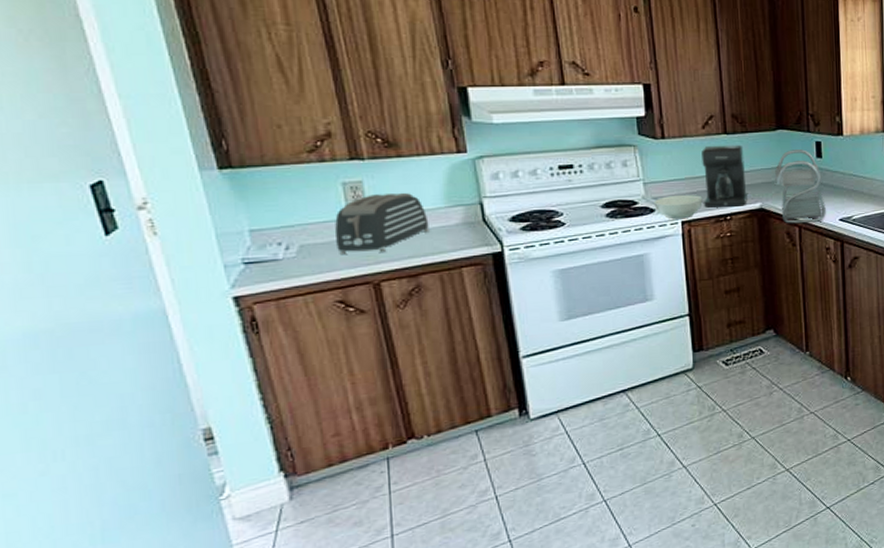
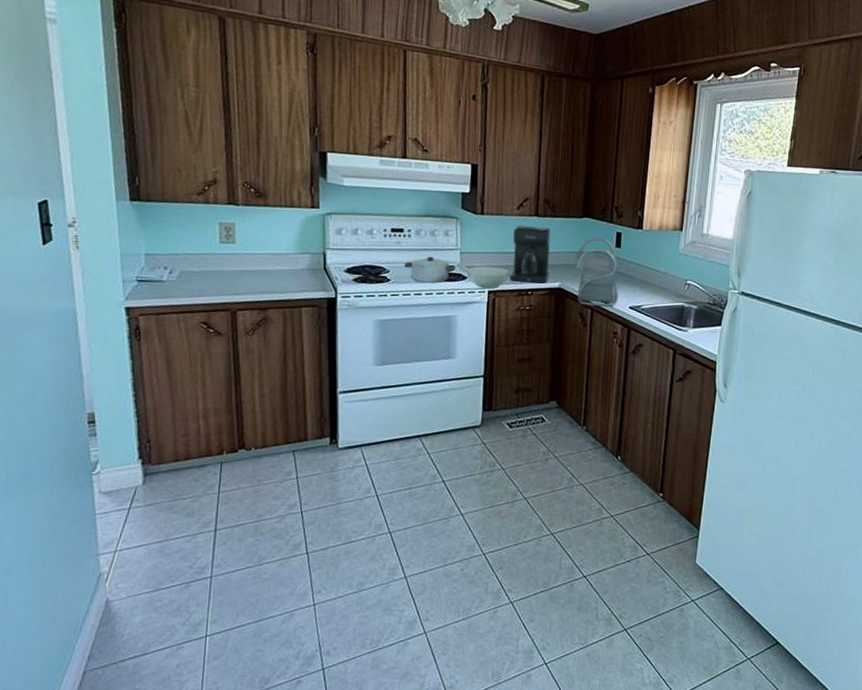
toaster: present [335,193,429,256] -> none [208,235,281,286]
cooking pot: none [579,192,641,223] -> present [404,256,456,284]

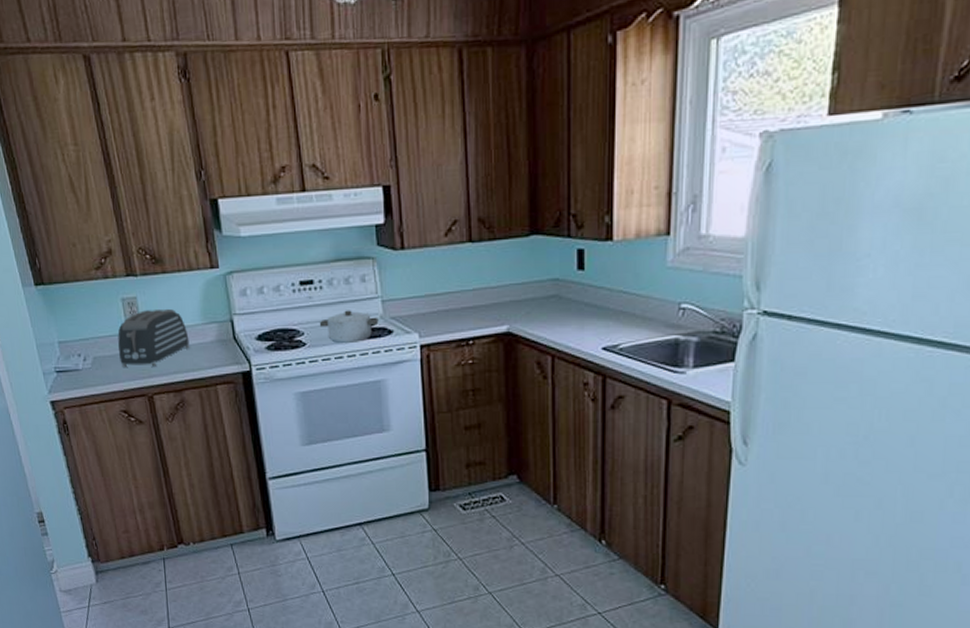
toaster: none [208,235,281,286] -> present [118,309,190,368]
bowl: present [466,266,509,289] -> none [392,314,443,343]
coffee maker: present [510,226,551,284] -> none [443,255,493,330]
dish rack: present [574,237,618,308] -> none [525,259,586,352]

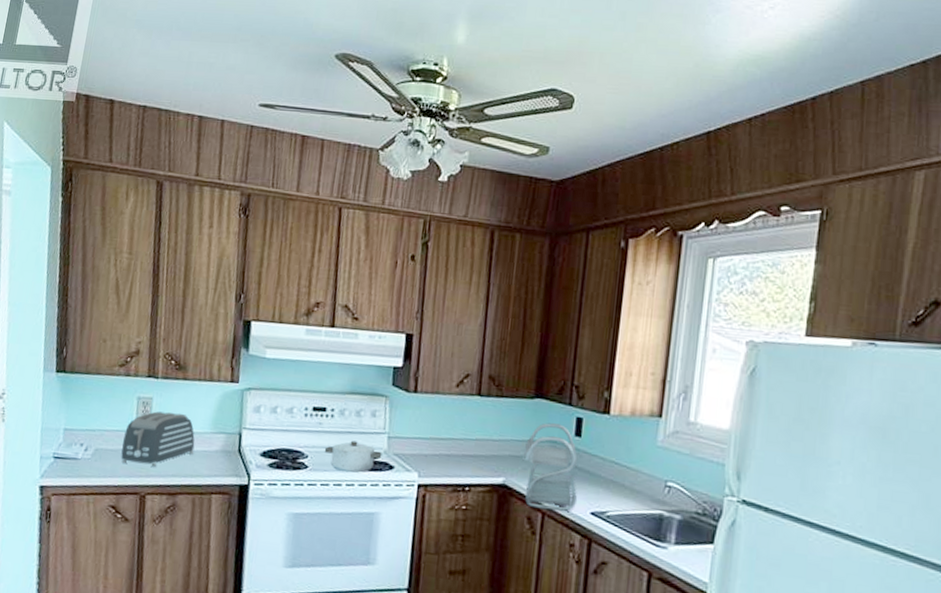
dish rack: none [525,259,586,352] -> present [522,423,578,512]

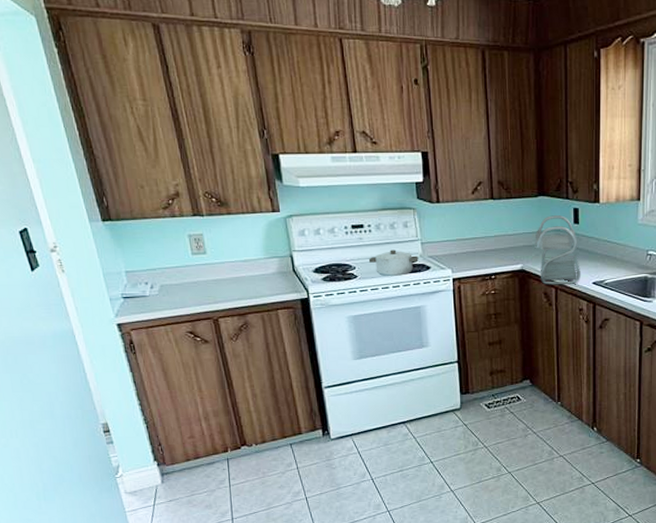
toaster: present [121,411,195,468] -> none [184,245,253,295]

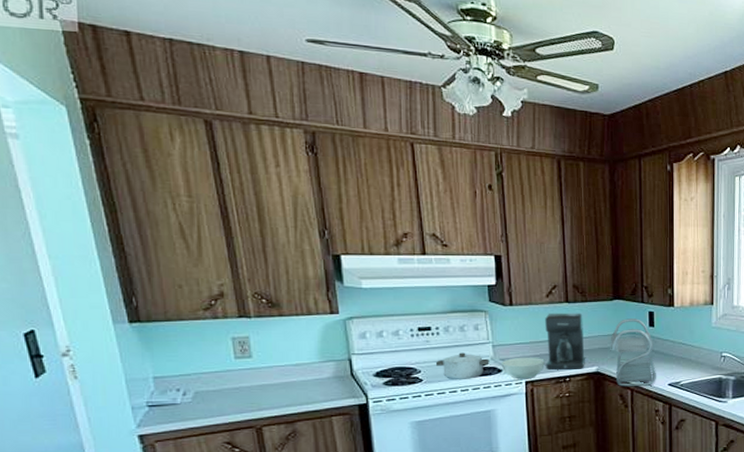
bowl: none [429,254,471,277] -> present [501,357,545,380]
coffee maker: none [471,209,510,267] -> present [545,312,585,370]

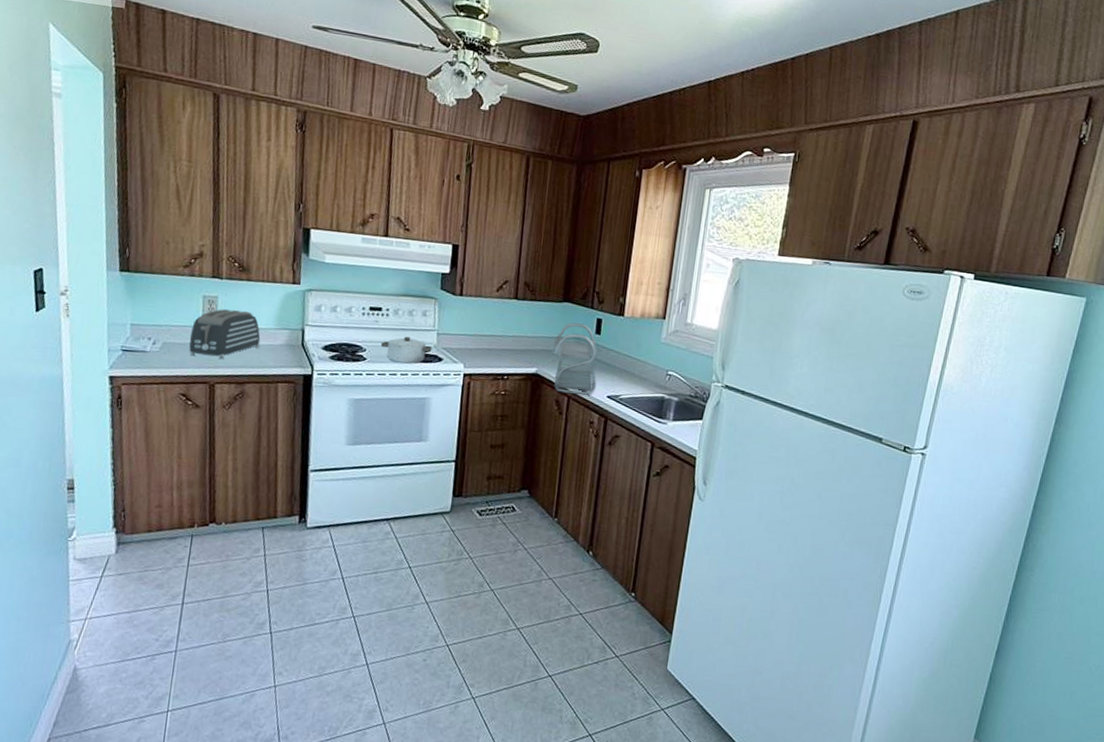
toaster: none [225,349,305,402] -> present [189,309,260,360]
bowl: present [501,357,545,380] -> none [443,348,486,372]
coffee maker: present [545,312,585,370] -> none [486,308,530,369]

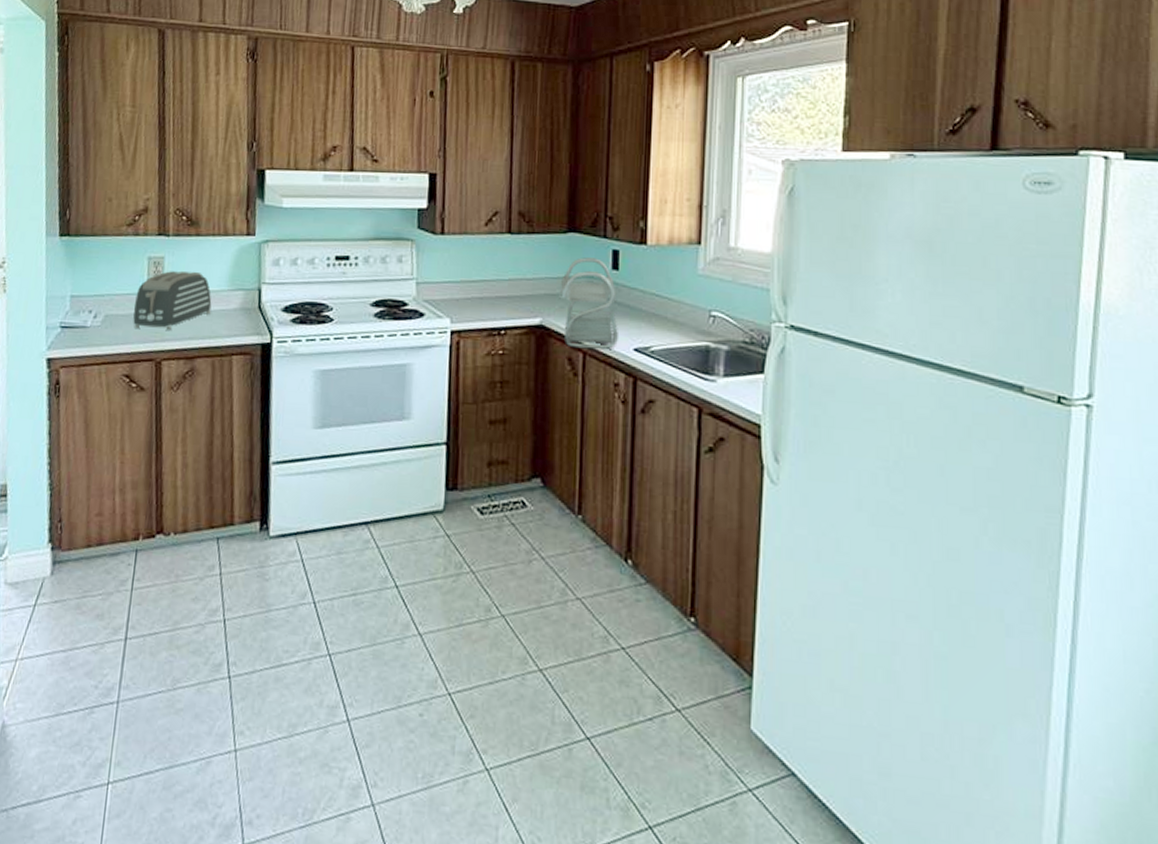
cooking pot: present [380,336,432,365] -> none [349,289,411,324]

